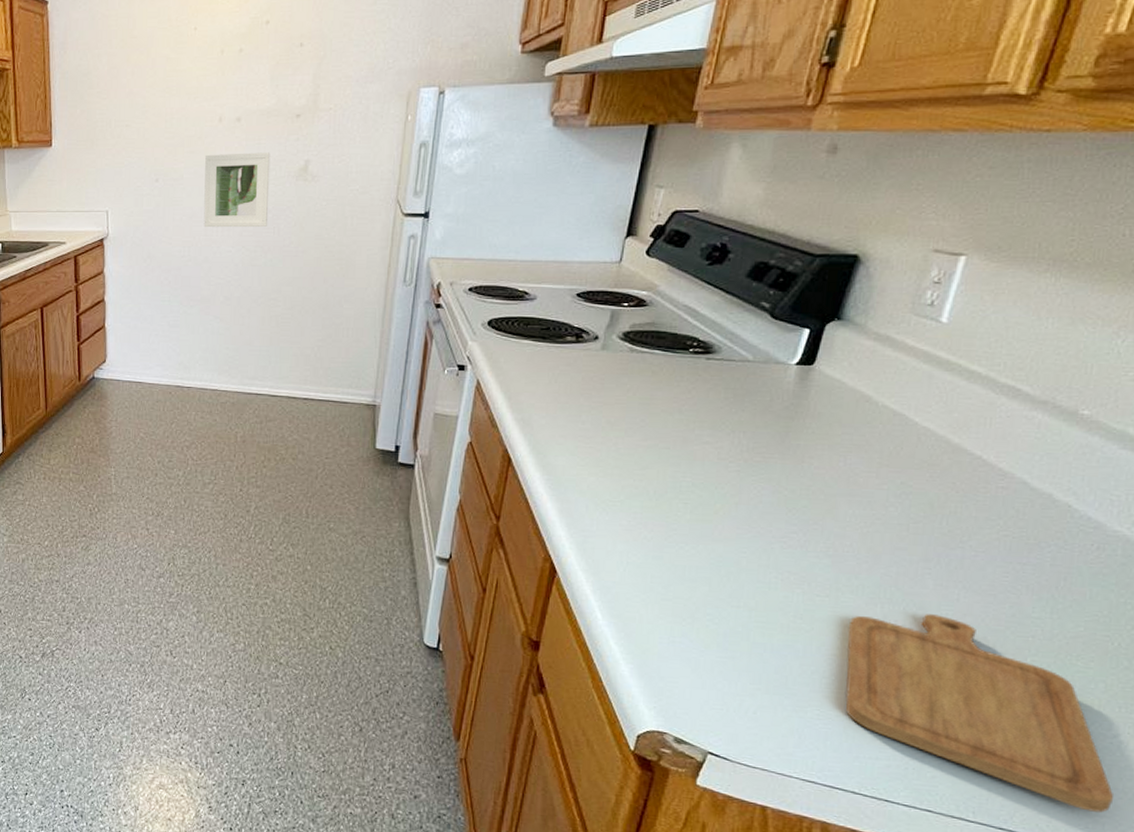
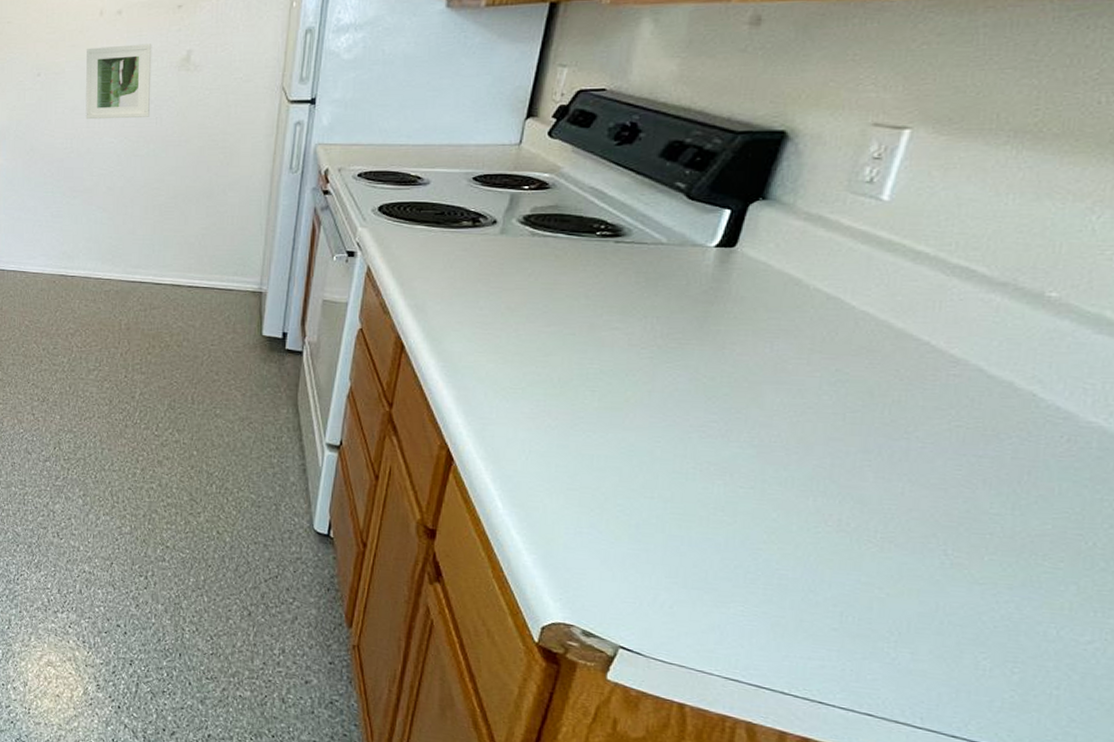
chopping board: present [845,614,1115,813] -> none [772,508,1089,724]

